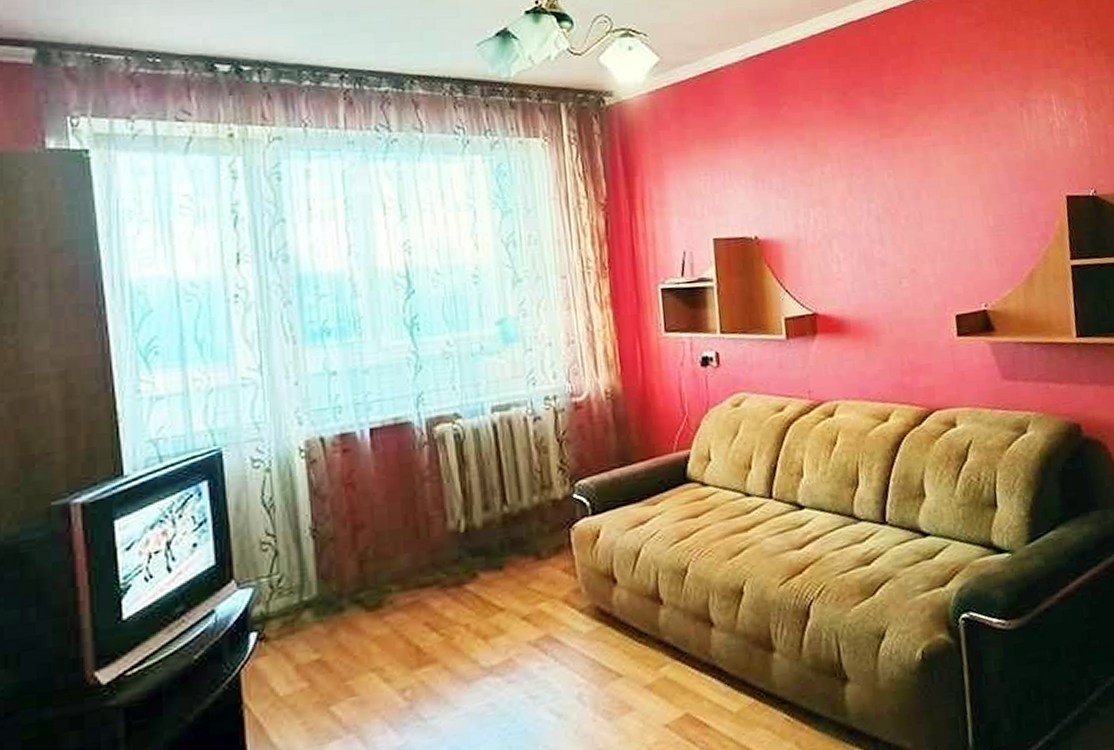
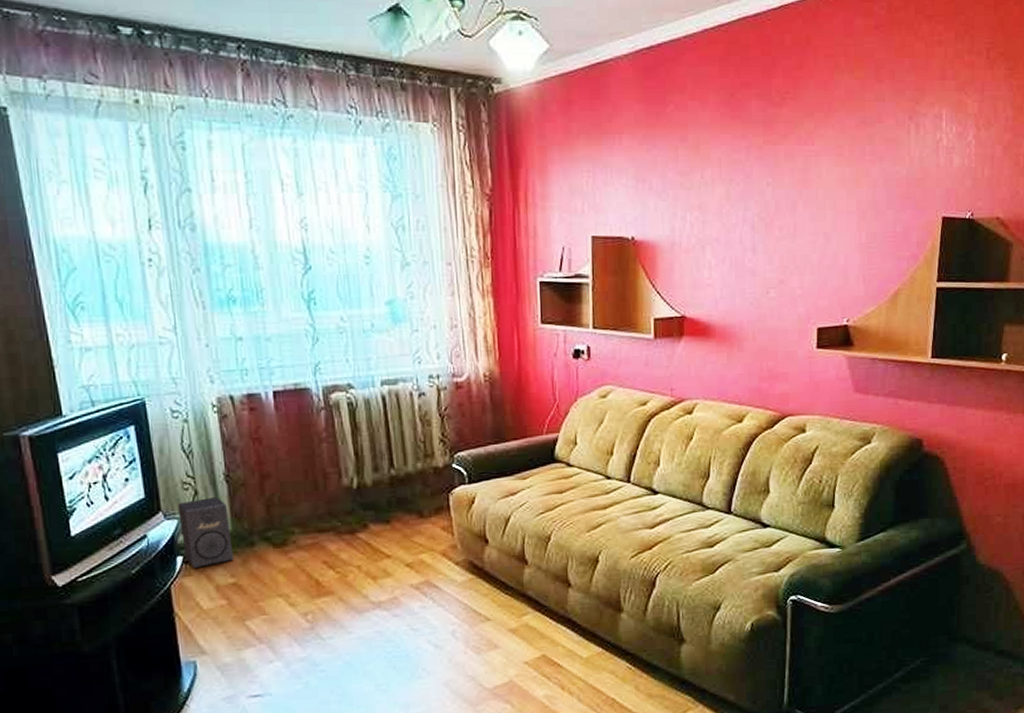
speaker: none [254,555,318,646] -> present [178,496,233,568]

